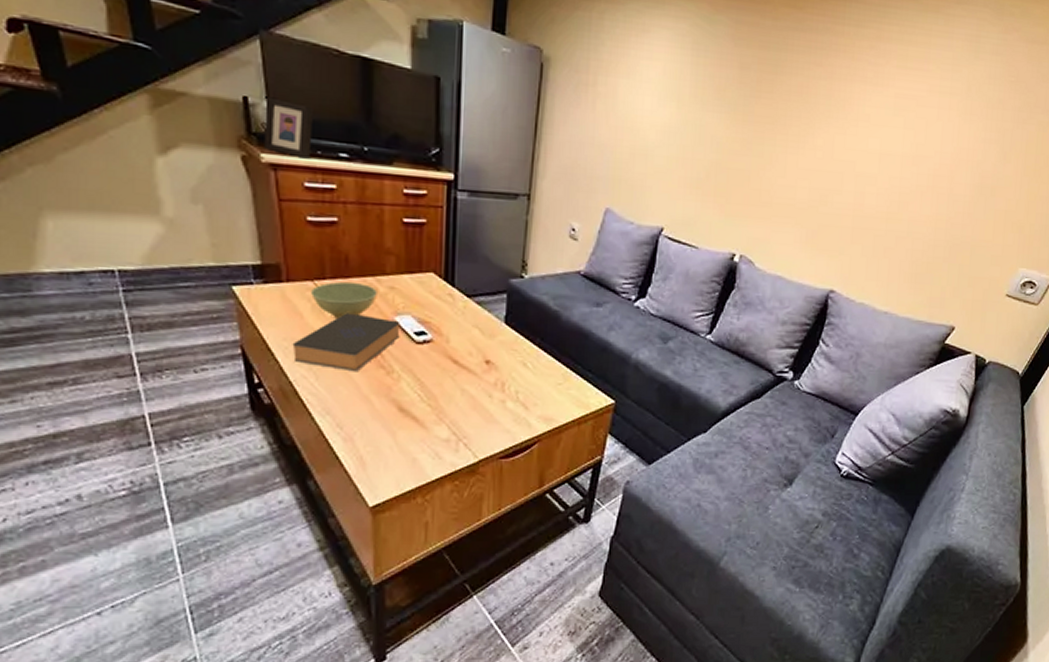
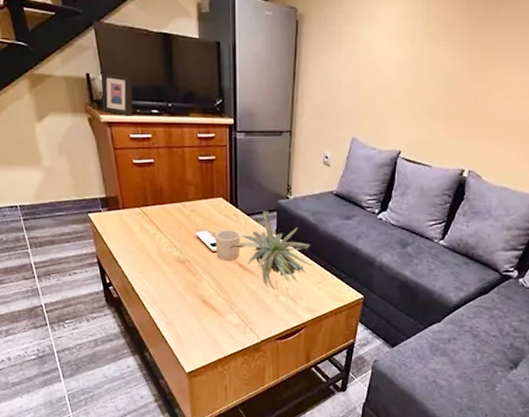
book: present [292,313,401,372] -> none [129,230,201,274]
bowl: present [311,281,377,319] -> none [139,207,183,235]
mug: none [420,314,457,356] -> present [215,229,241,261]
plant: none [441,291,551,393] -> present [230,210,312,290]

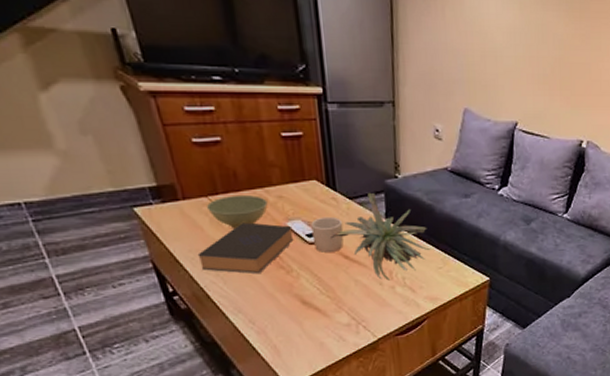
picture frame: present [101,72,133,116] -> none [134,27,185,84]
book: none [129,230,201,274] -> present [197,222,294,274]
bowl: none [139,207,183,235] -> present [207,194,268,229]

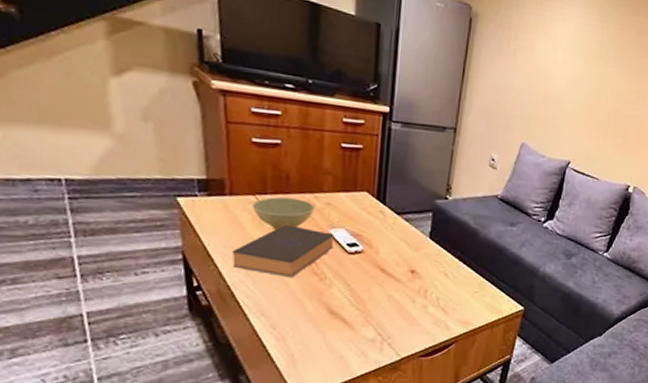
mug: present [311,216,344,254] -> none [352,228,387,265]
plant: present [331,192,430,281] -> none [371,210,469,299]

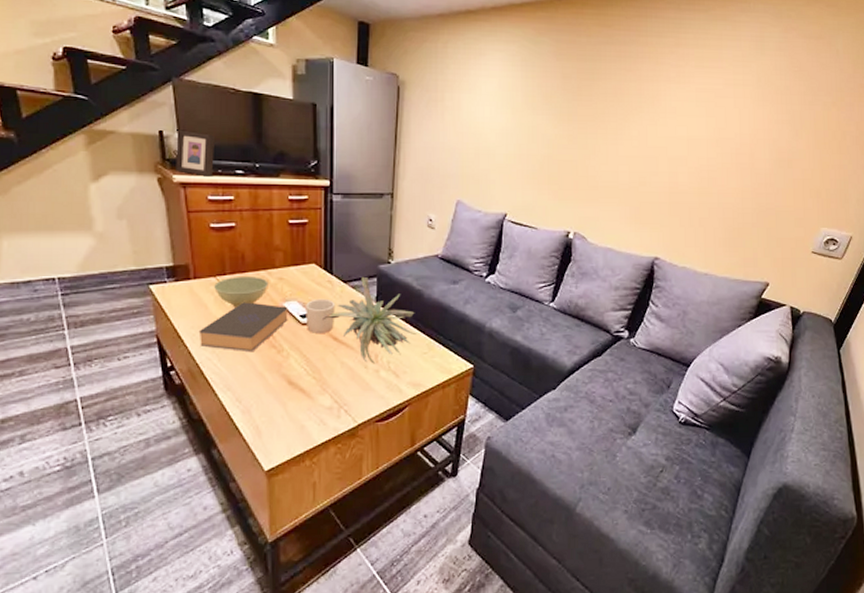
picture frame: none [215,31,263,88] -> present [176,129,215,177]
mug: none [352,228,387,265] -> present [305,298,336,335]
plant: none [371,210,469,299] -> present [323,276,416,364]

